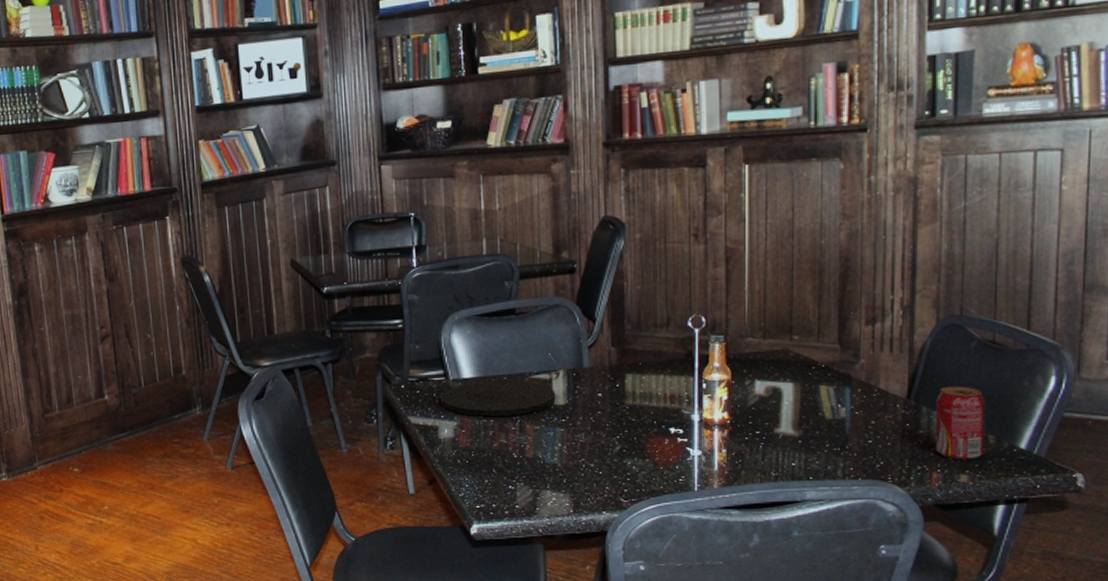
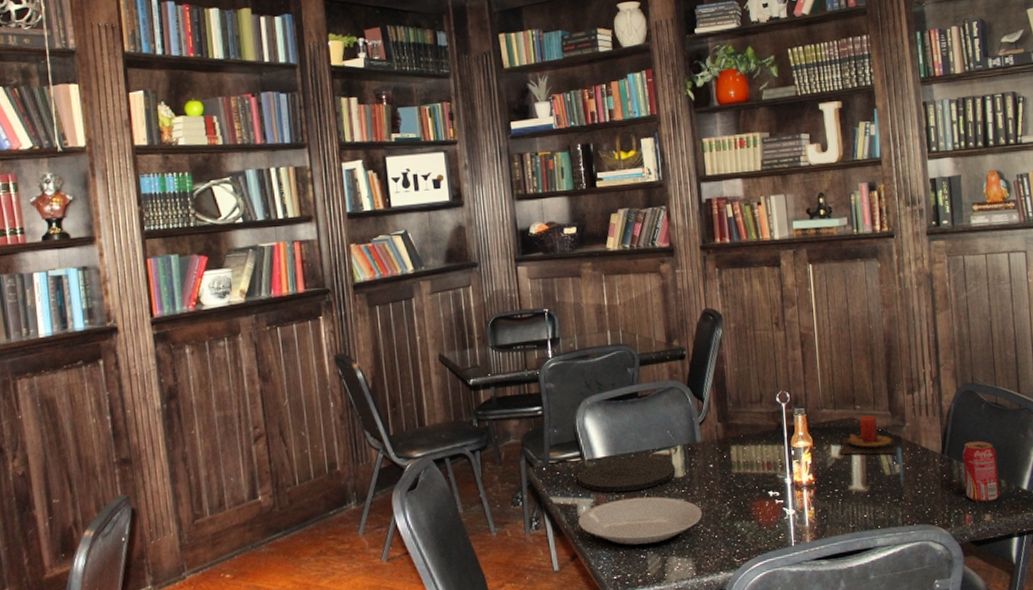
plate: none [438,423,586,479] -> present [578,496,703,549]
candle: none [767,348,844,396] -> present [840,415,897,455]

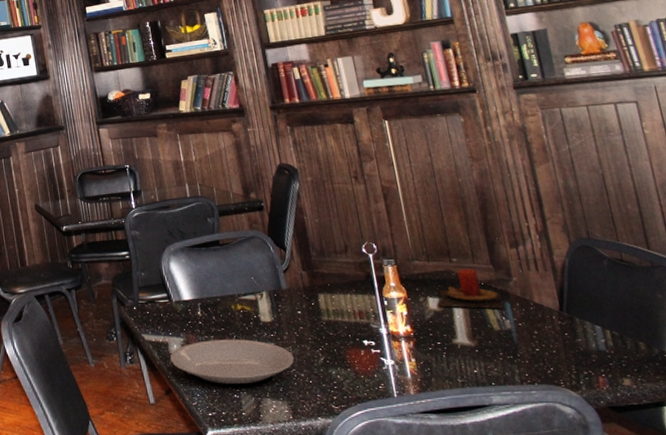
plate: present [577,457,676,493] -> none [166,301,264,333]
beverage can: present [962,441,1000,503] -> none [585,299,640,366]

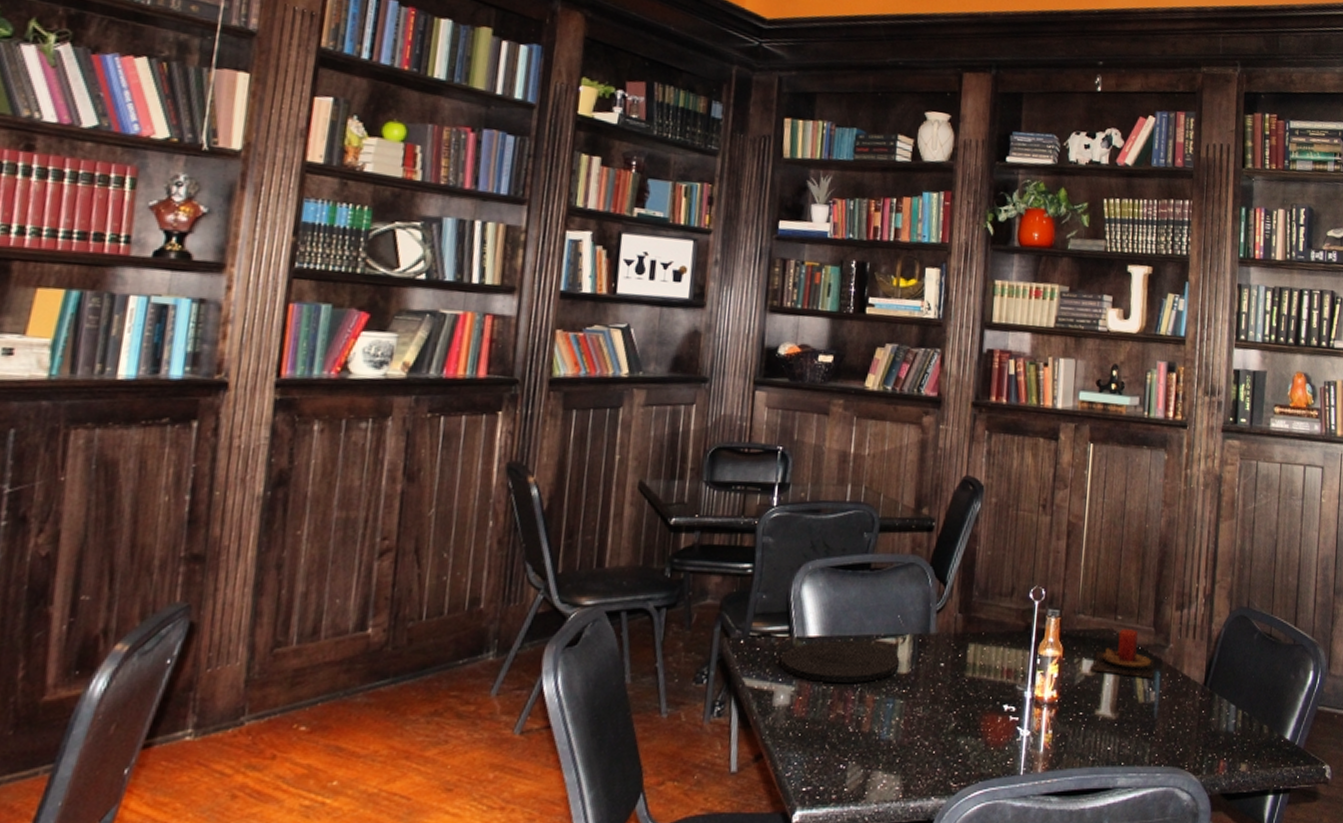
plate: none [166,301,264,333] -> present [780,641,900,683]
plate: present [170,339,295,389] -> none [771,691,923,757]

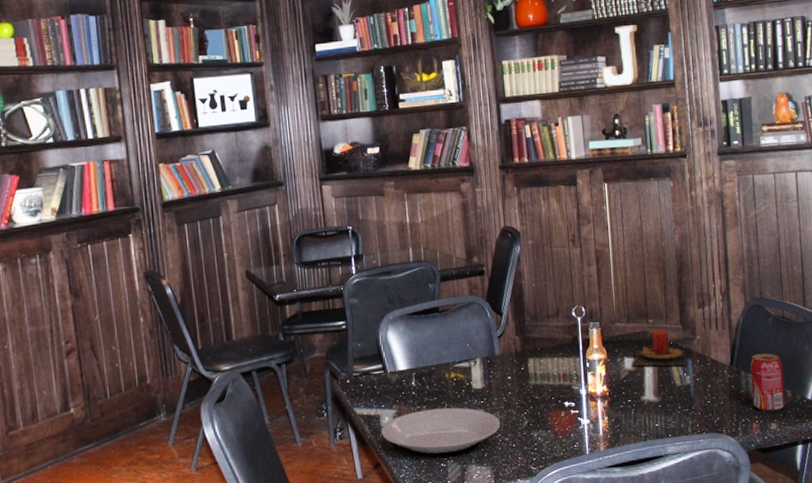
plate: none [771,691,923,757] -> present [381,407,501,458]
plate: present [780,641,900,683] -> none [380,369,475,404]
beverage can: none [1223,675,1263,750] -> present [750,353,786,412]

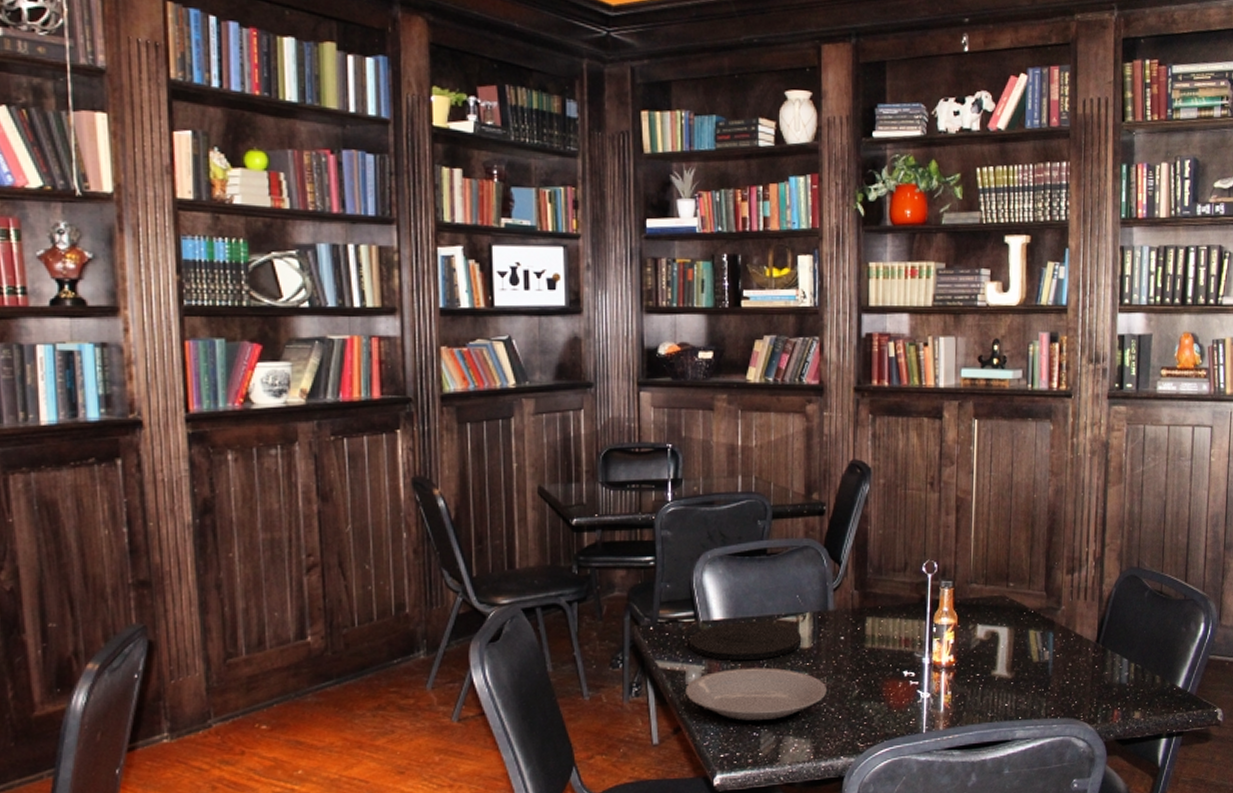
plate: none [380,369,475,404] -> present [689,622,802,660]
candle: present [633,329,687,367] -> none [986,595,1049,640]
beverage can: present [750,353,786,412] -> none [1117,631,1155,699]

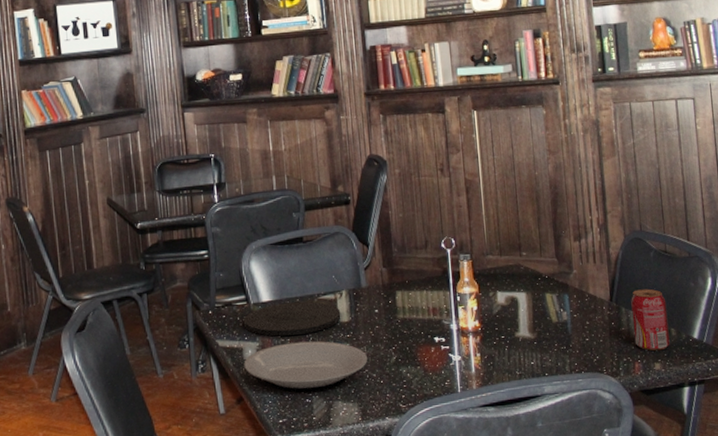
beverage can: none [1117,631,1155,699] -> present [631,289,670,352]

